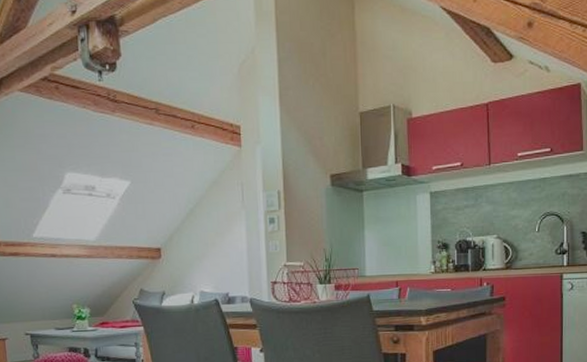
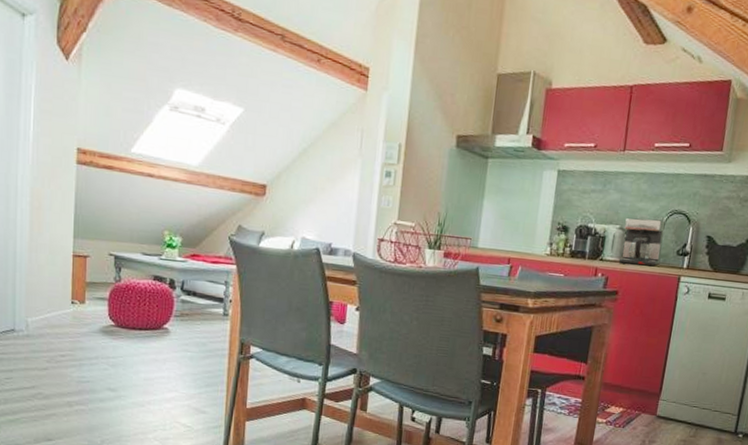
coffee maker: none [500,224,541,271] -> present [618,217,666,268]

